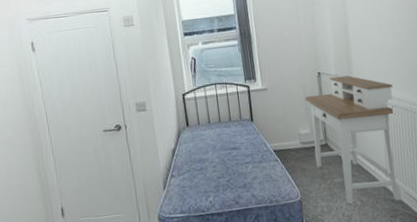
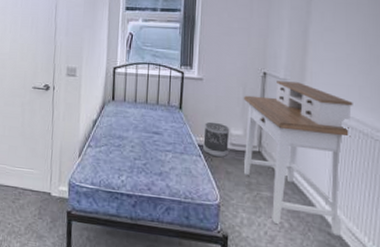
wastebasket: none [275,126,301,158] -> present [203,121,230,158]

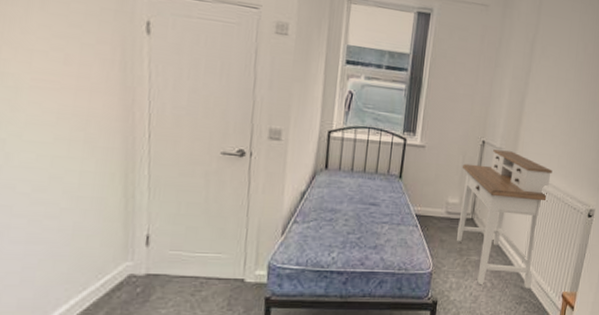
wastebasket: present [203,121,230,158] -> none [420,190,448,227]

